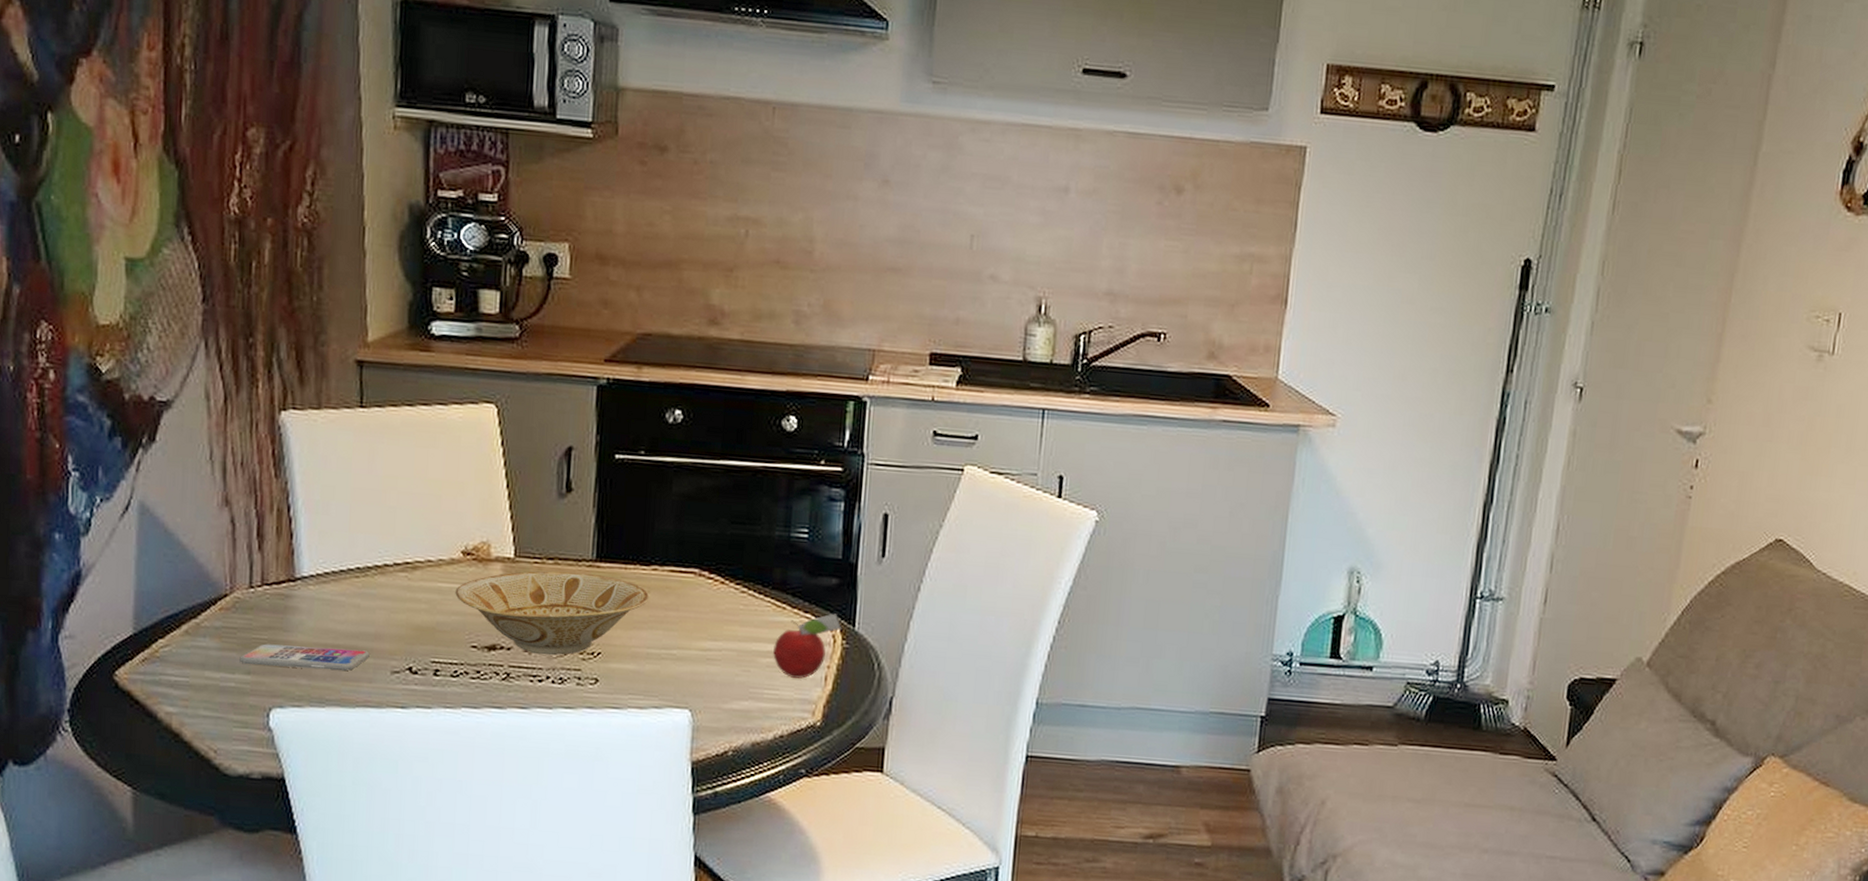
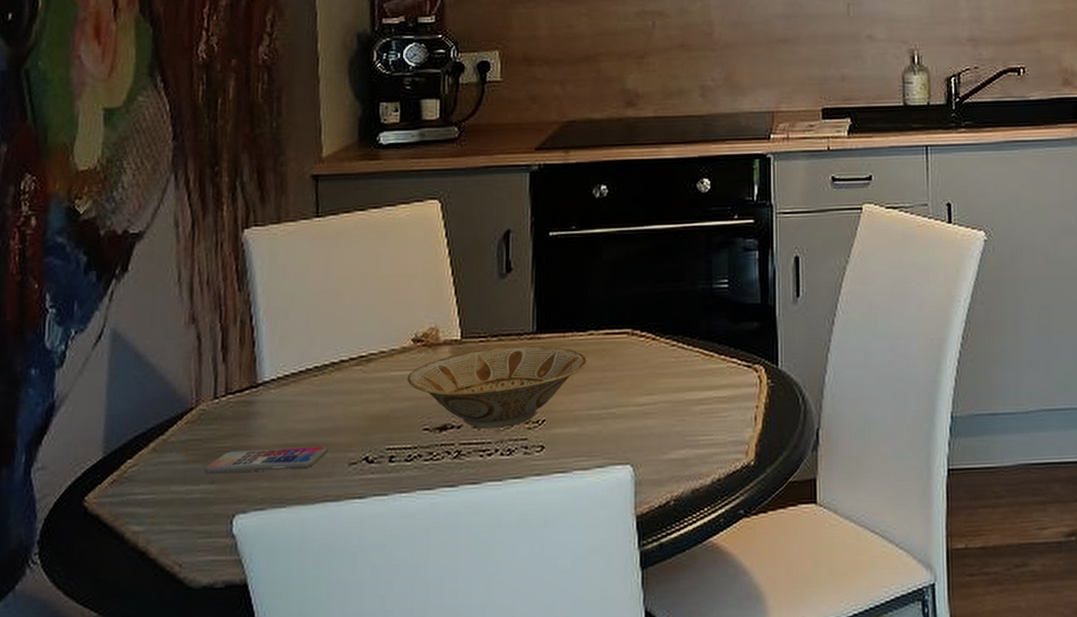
fruit: present [773,613,842,679] -> none [705,355,767,422]

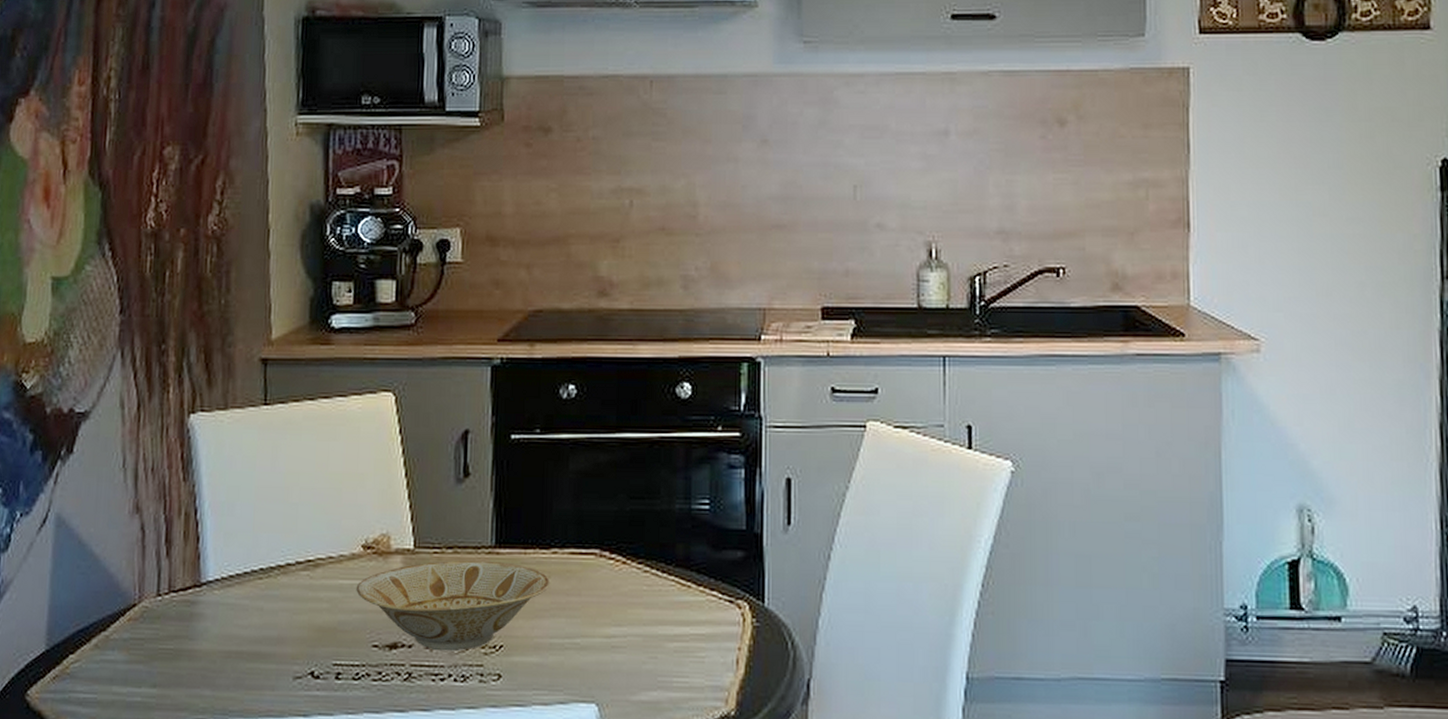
smartphone: present [204,446,328,475] -> none [146,654,272,680]

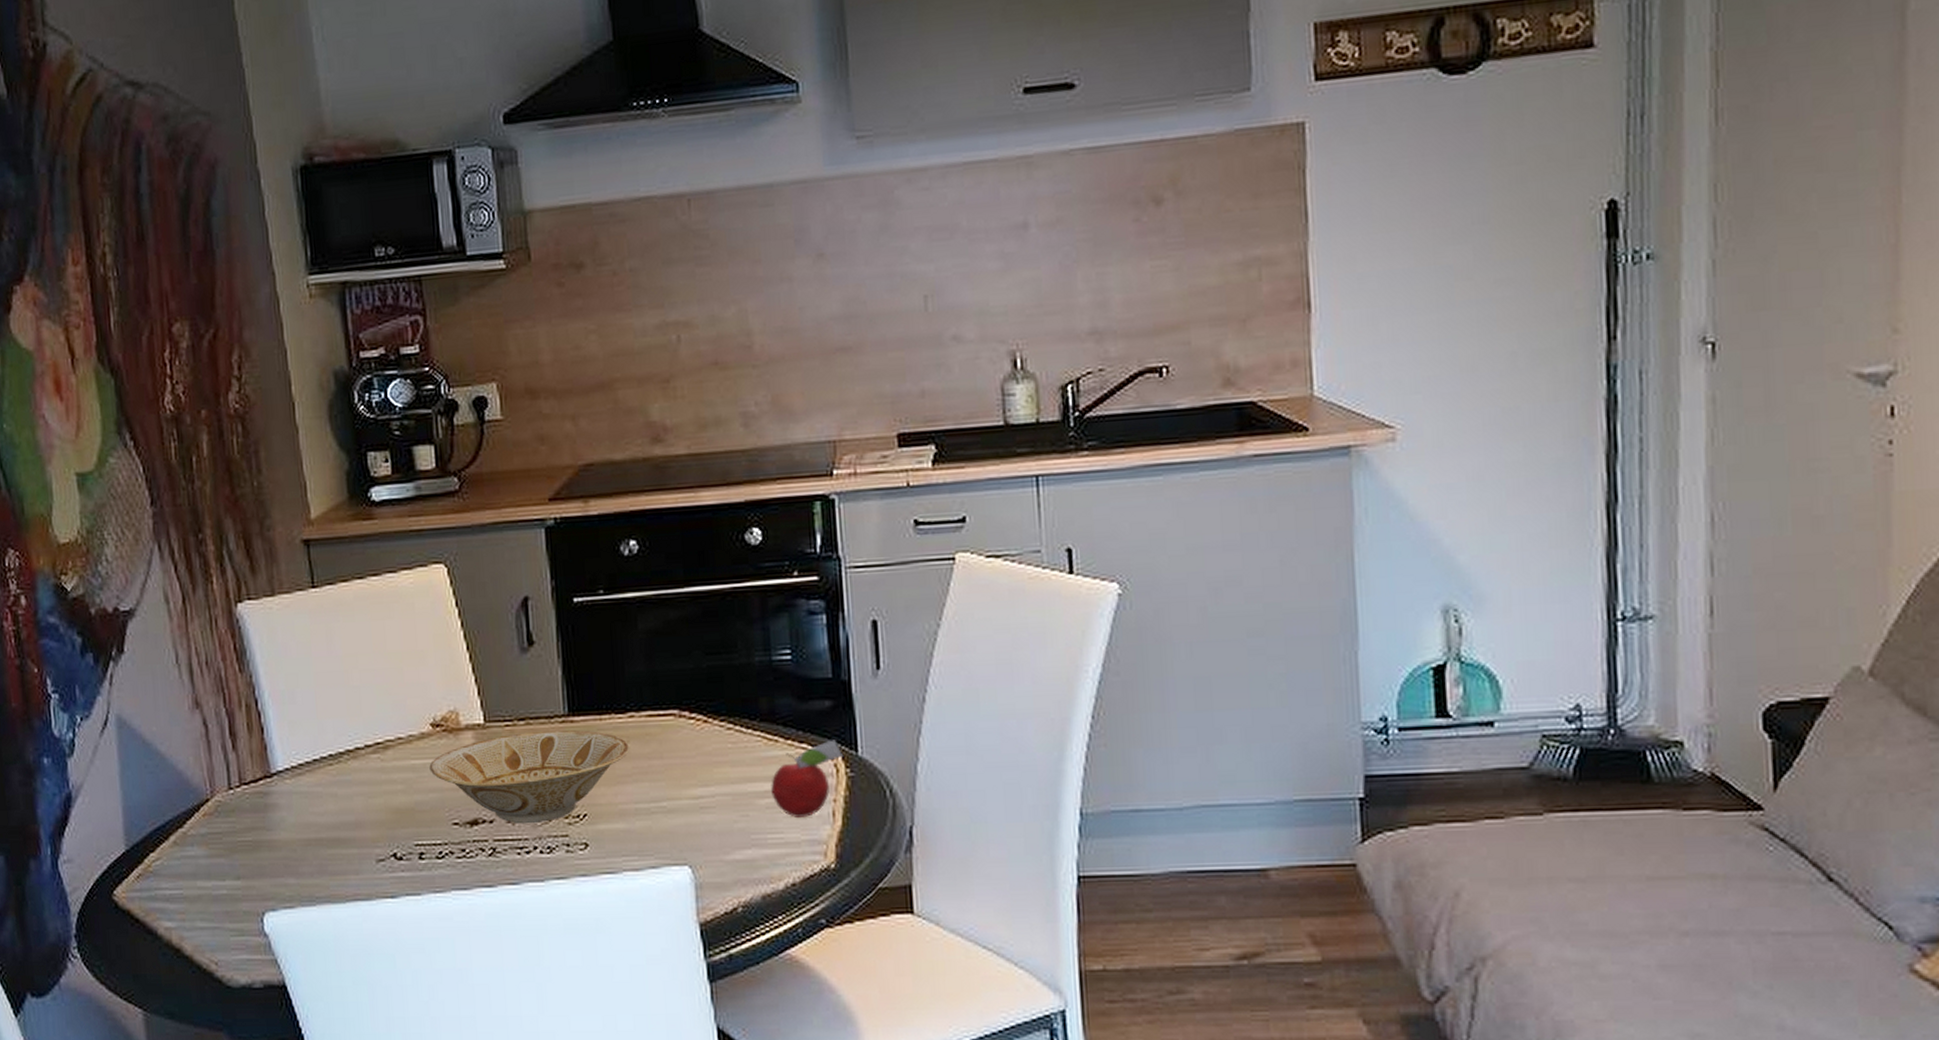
fruit: none [680,589,751,663] -> present [771,740,844,817]

